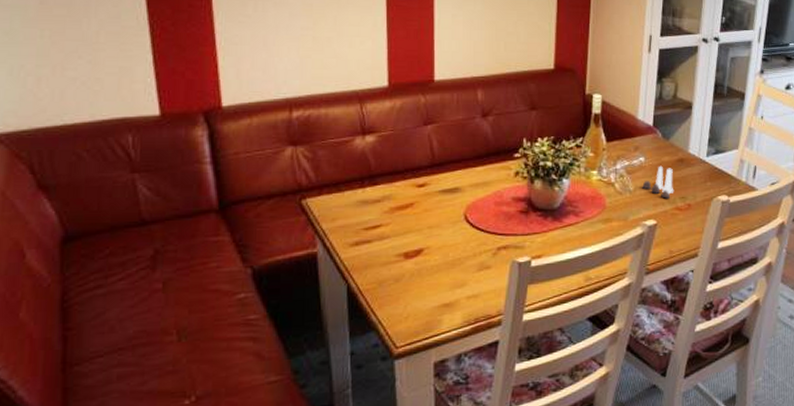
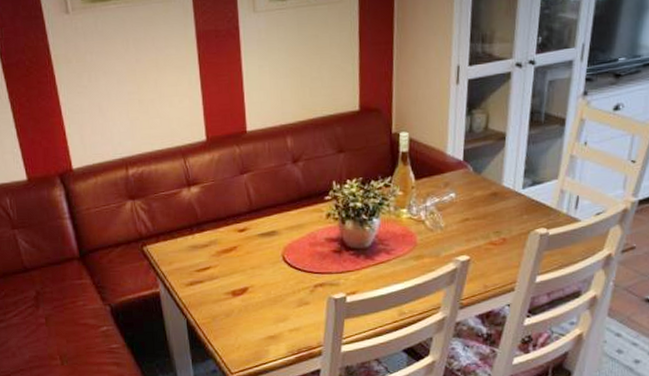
salt and pepper shaker set: present [642,165,674,199] -> none [453,200,488,234]

